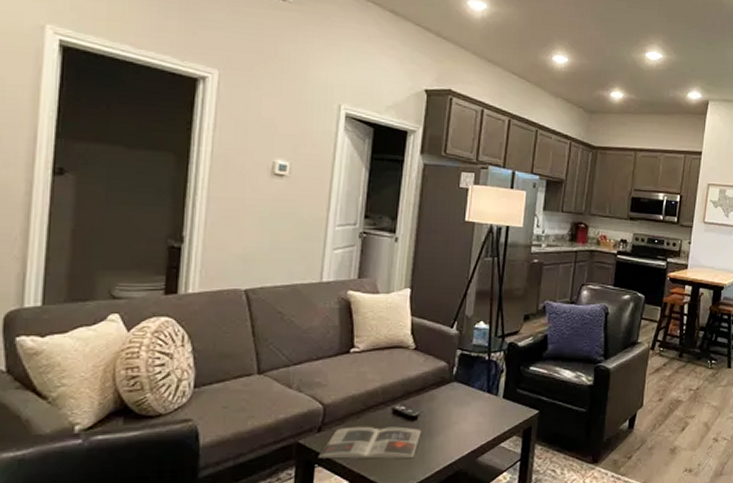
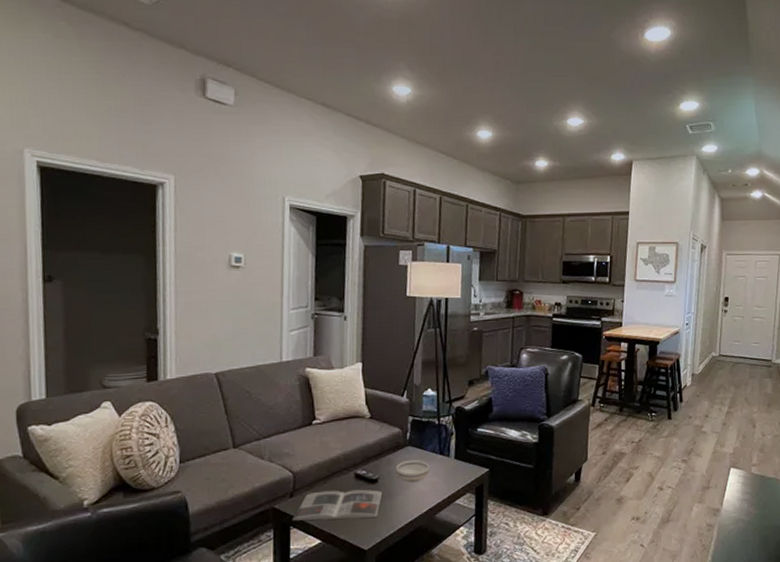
bowl: none [437,397,475,422] -> present [395,460,430,483]

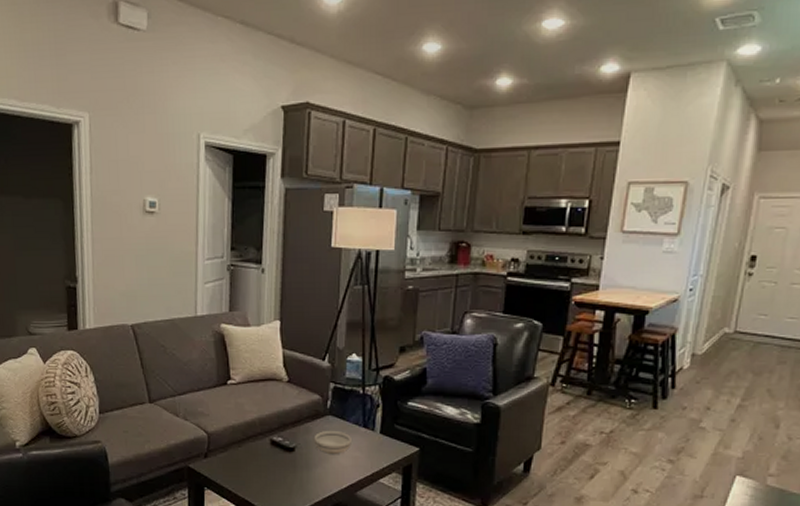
magazine: present [292,489,383,521] -> none [206,454,300,489]

